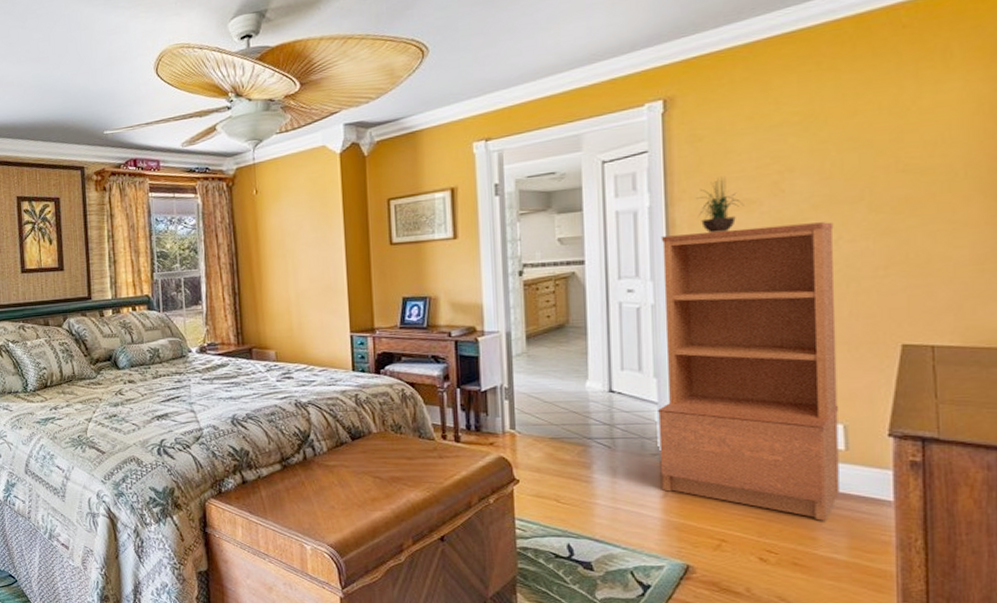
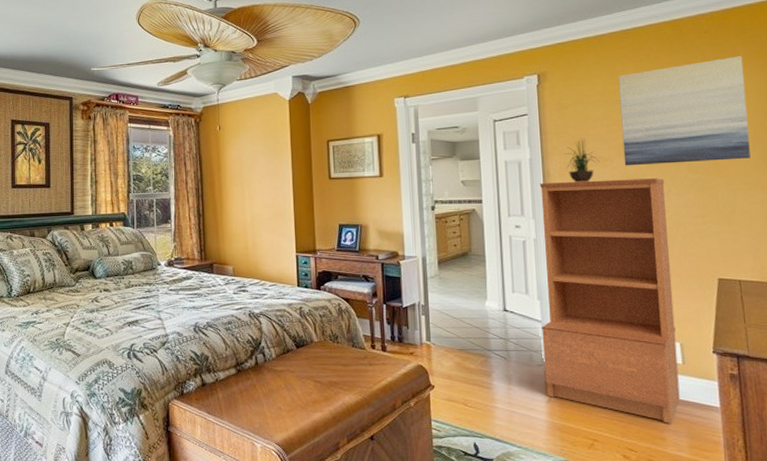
wall art: none [775,54,960,209] -> present [618,56,750,166]

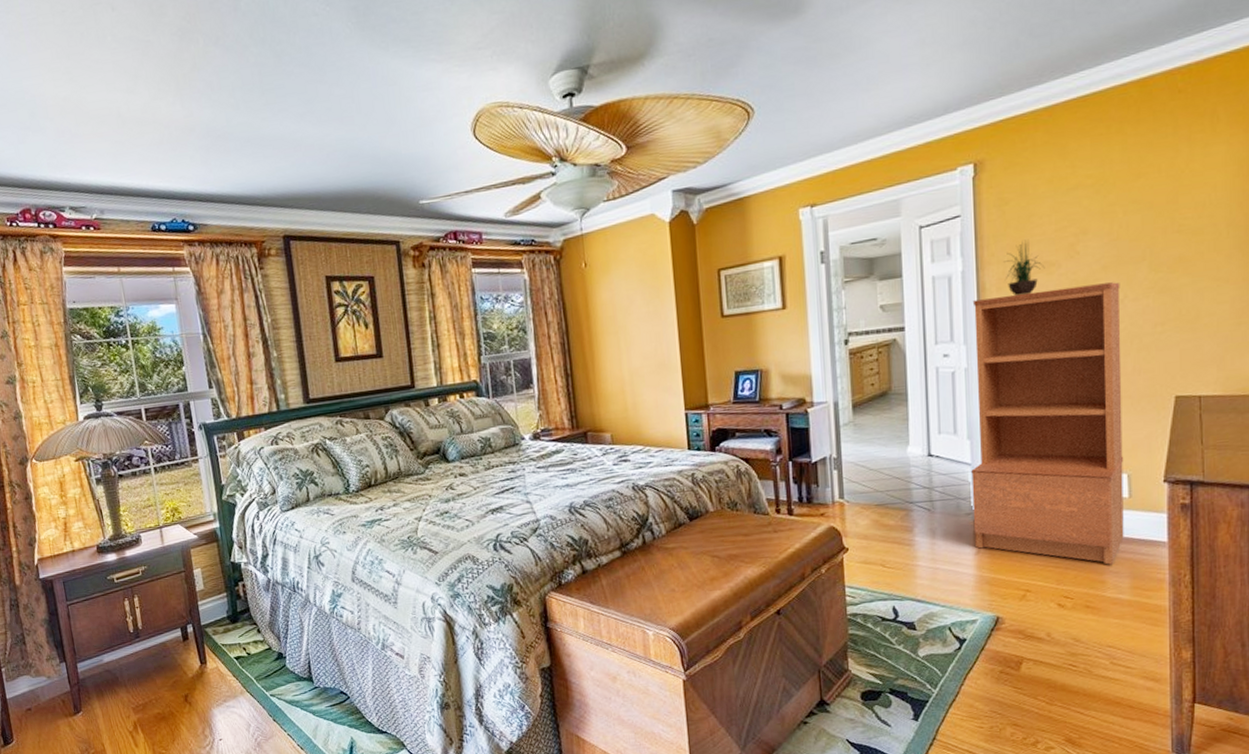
wall art: present [618,56,750,166] -> none [1072,119,1223,271]

